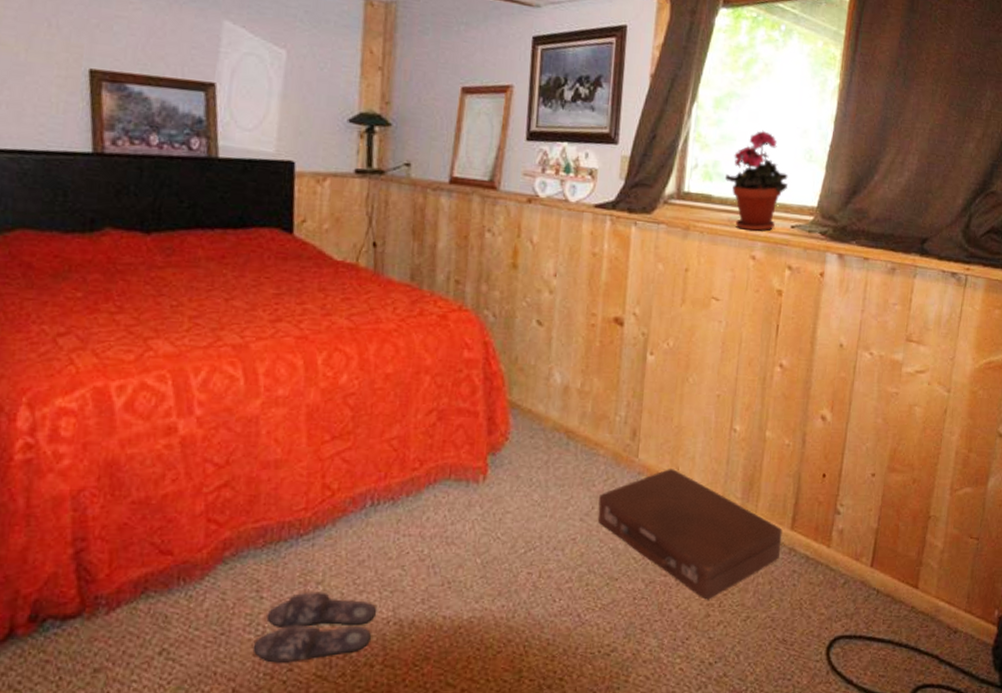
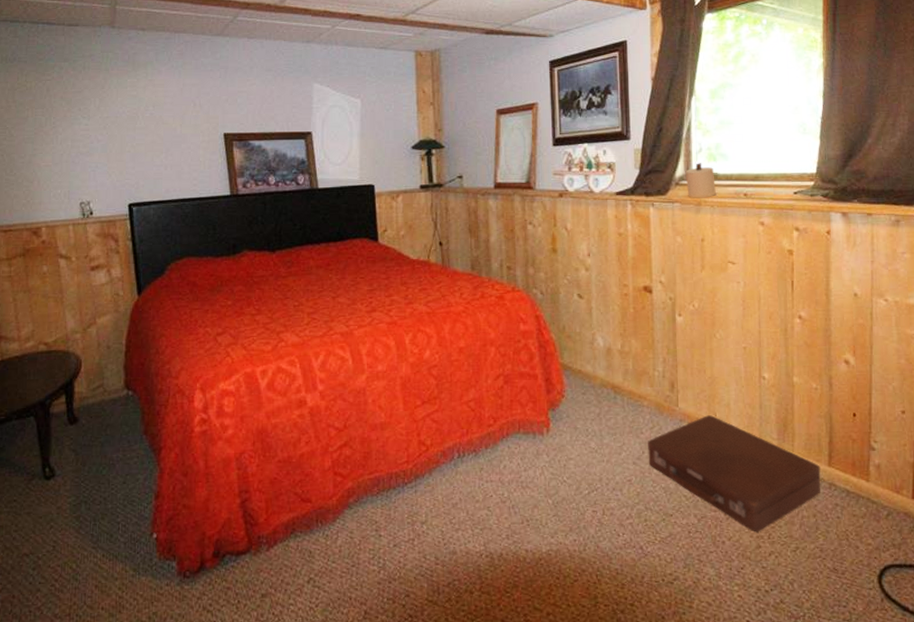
slippers: present [254,591,376,663] -> none [378,530,470,590]
candle: none [676,180,709,223] -> present [685,163,716,199]
potted plant: present [724,130,788,232] -> none [727,111,786,201]

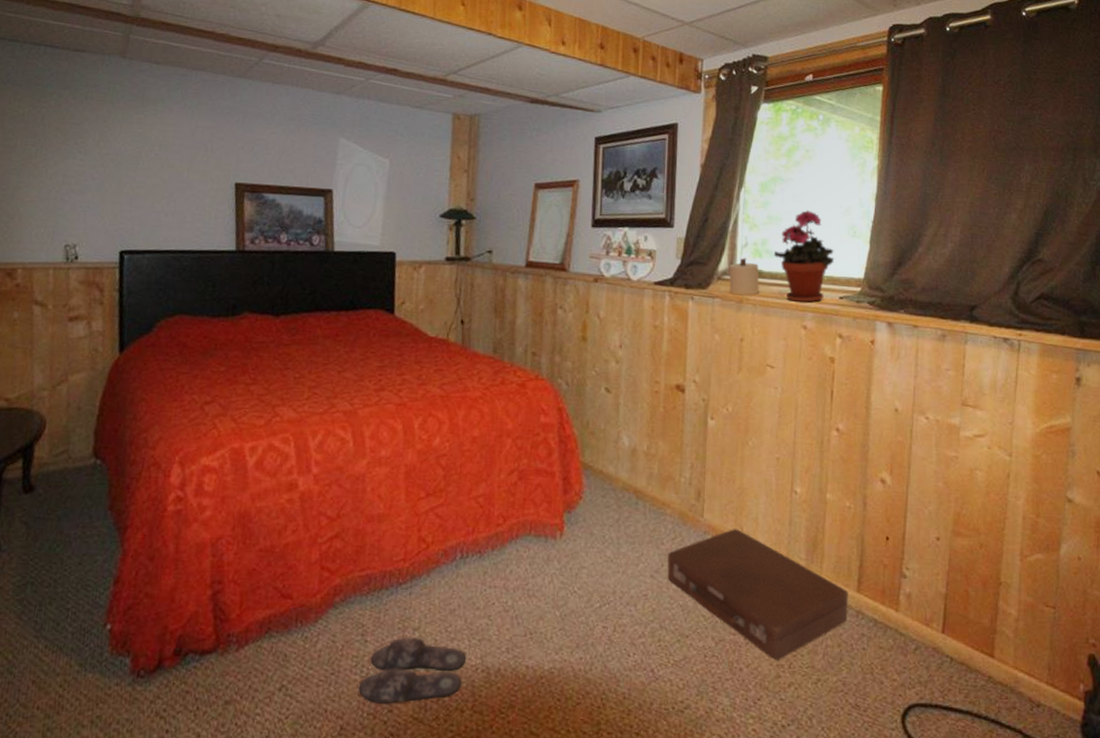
slippers: none [378,530,470,590] -> present [359,637,466,704]
potted plant: none [727,111,786,201] -> present [773,209,834,303]

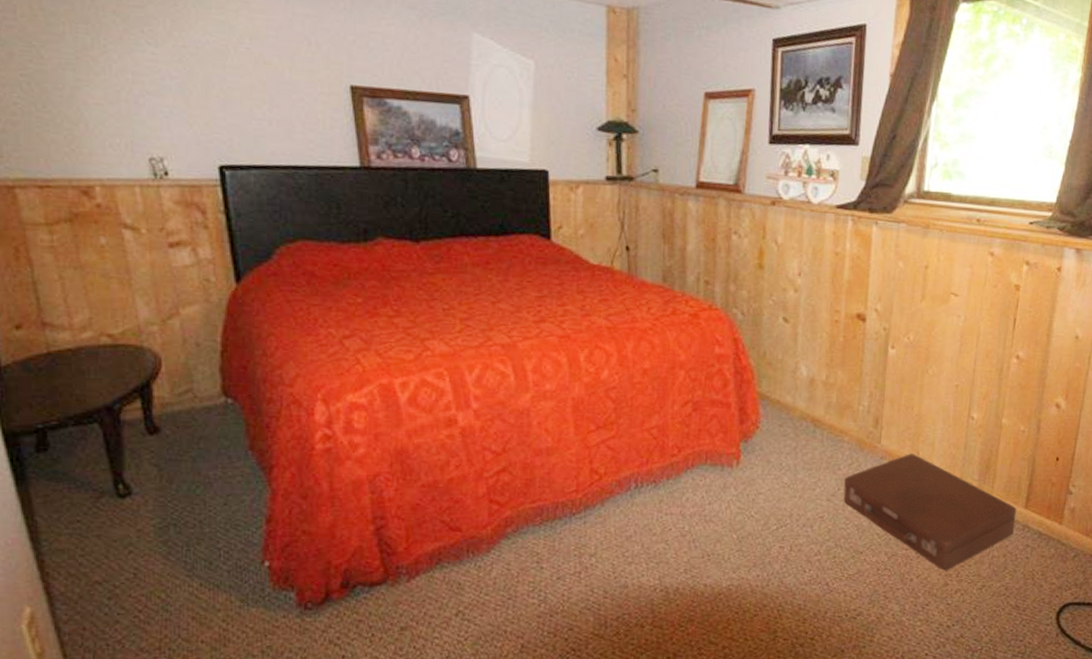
slippers: present [359,637,466,704] -> none [538,563,644,623]
candle: present [728,258,759,296] -> none [916,179,948,221]
potted plant: present [773,209,834,303] -> none [964,127,1028,229]

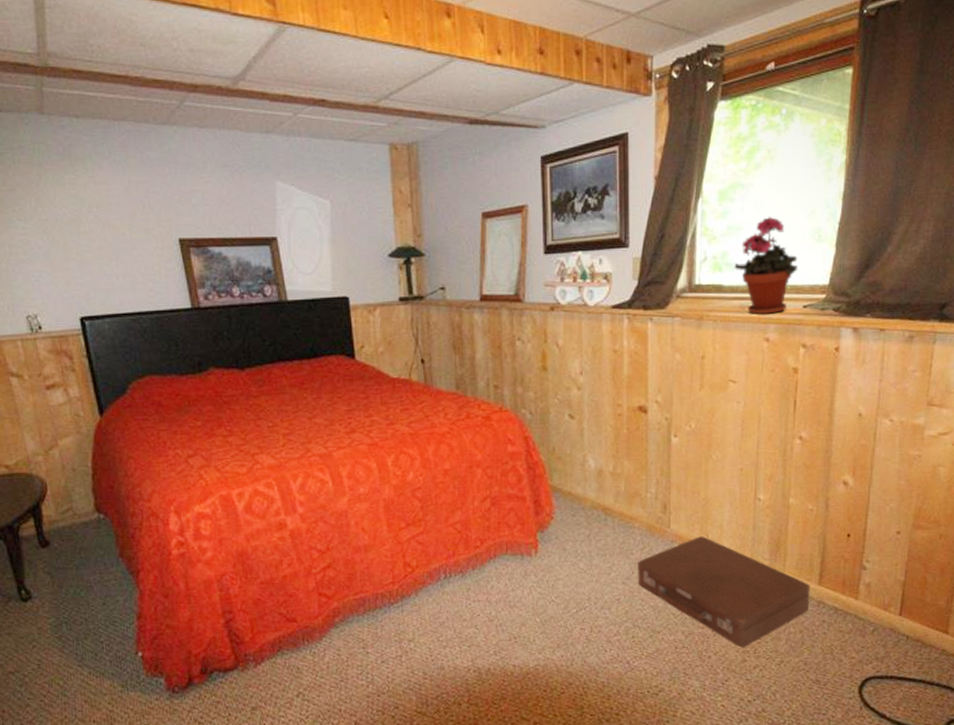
potted plant: none [964,127,1028,229] -> present [734,216,798,315]

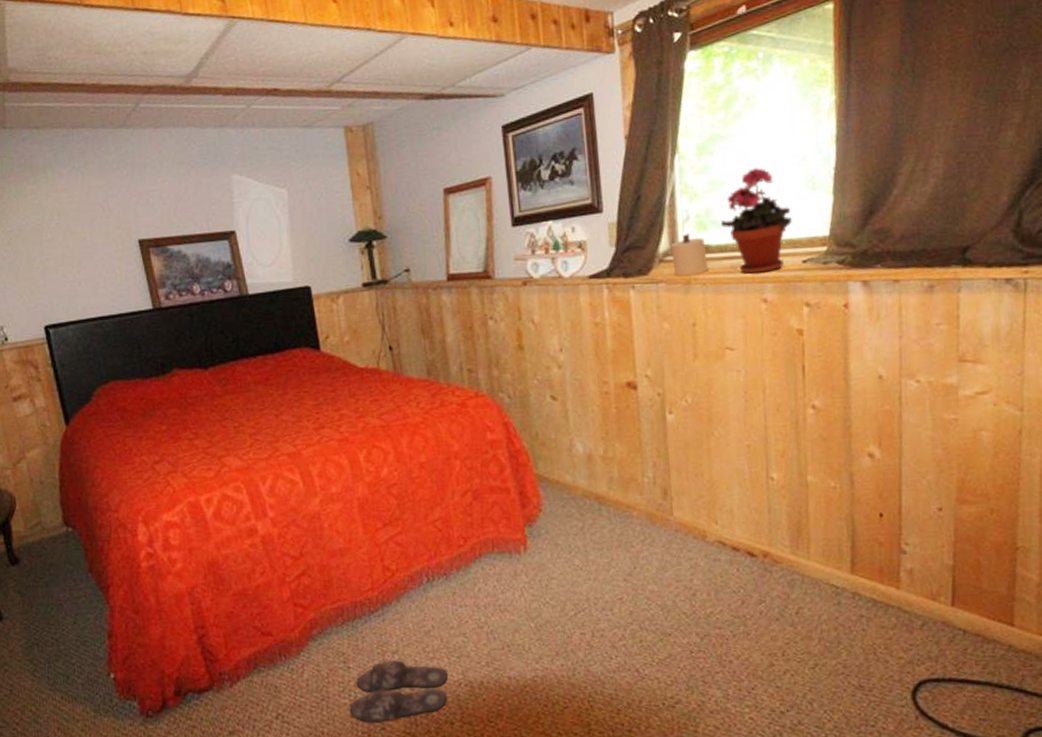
slippers: none [367,647,458,702] -> present [350,660,448,723]
briefcase: present [638,536,810,646] -> none [639,523,843,648]
candle: none [687,273,720,313] -> present [670,233,708,277]

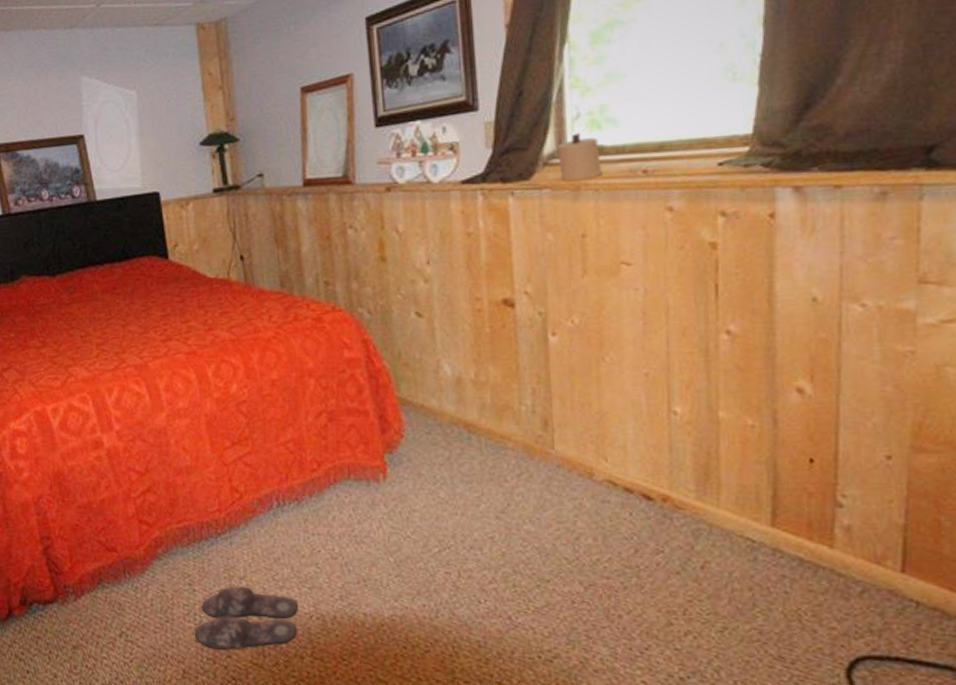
potted plant: present [720,167,792,275] -> none [617,55,706,180]

